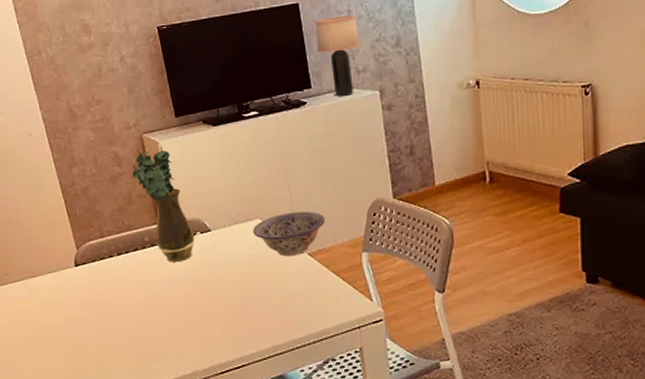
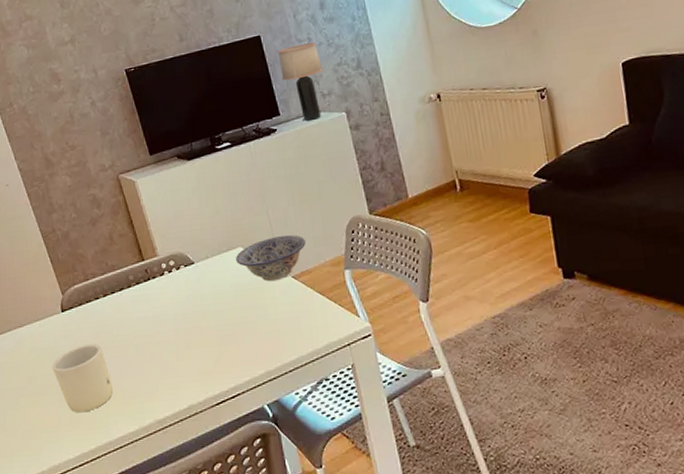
mug: none [62,301,119,367] -> present [52,344,113,413]
vase: present [132,146,195,262] -> none [111,185,179,298]

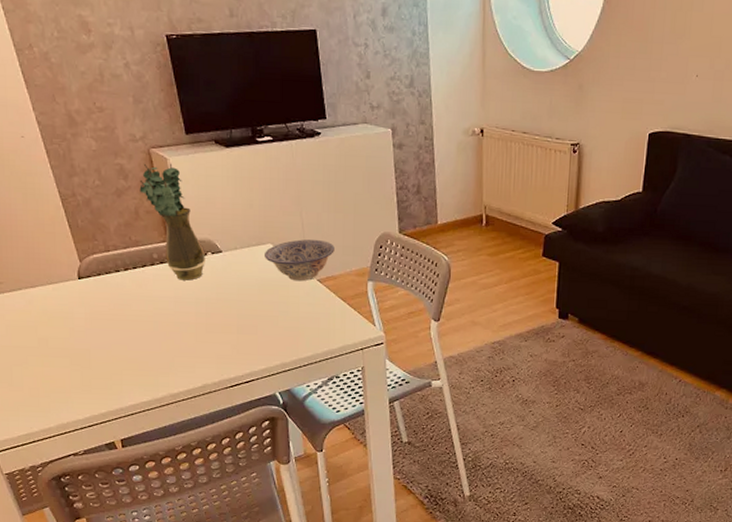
mug: present [52,344,113,413] -> none [65,314,128,378]
vase: none [111,185,179,298] -> present [139,163,205,281]
table lamp: present [277,42,323,122] -> none [332,48,376,132]

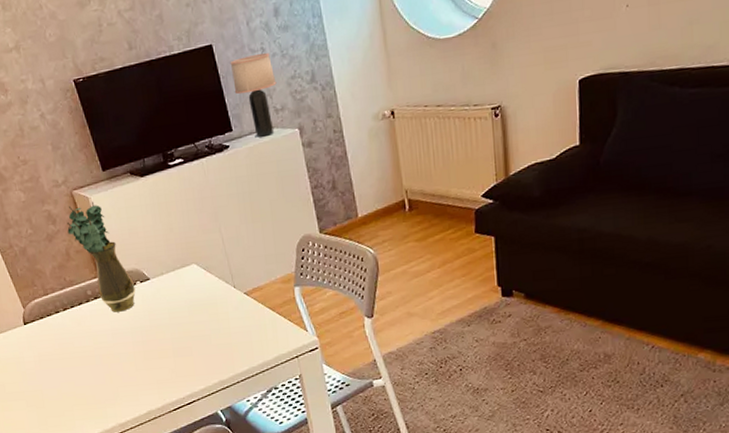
bowl: present [265,239,334,282] -> none [190,252,257,298]
table lamp: none [332,48,376,132] -> present [230,53,277,138]

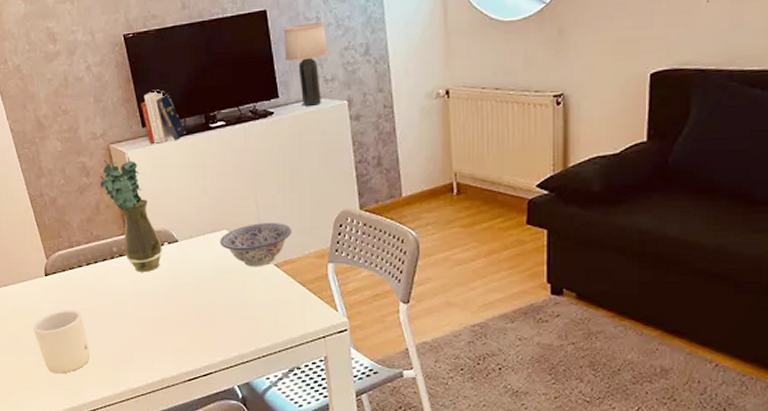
mug: none [18,354,77,417] -> present [33,310,90,374]
books: none [99,132,146,187] -> present [141,89,186,144]
bowl: none [190,252,257,298] -> present [220,223,291,267]

